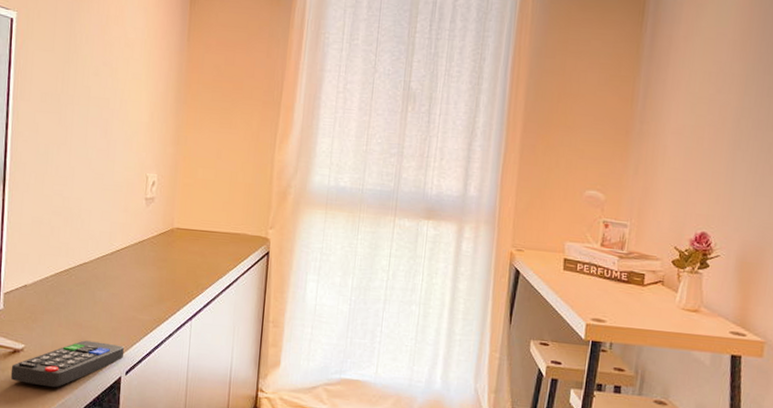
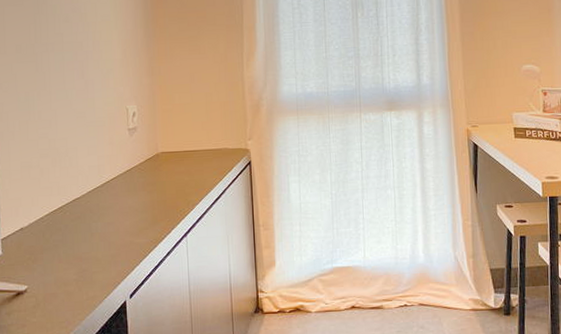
remote control: present [10,340,125,388] -> none [16,270,127,323]

